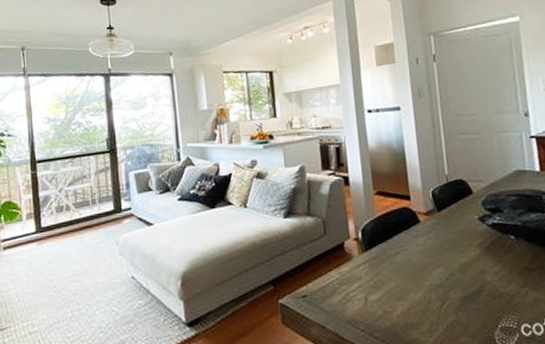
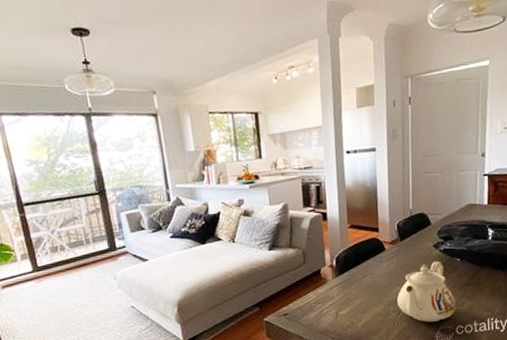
teapot: none [439,237,518,317] -> present [396,261,457,323]

